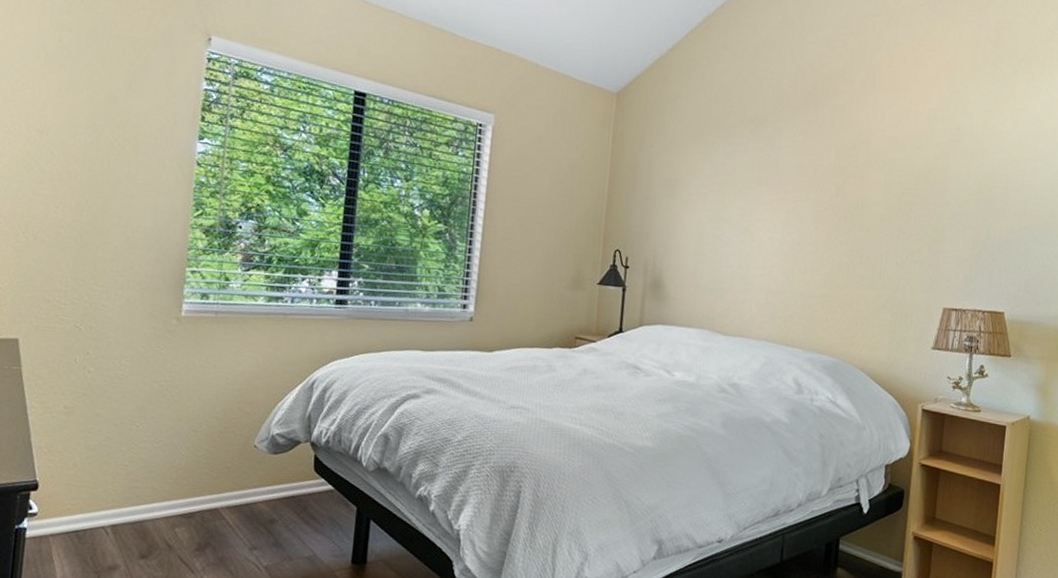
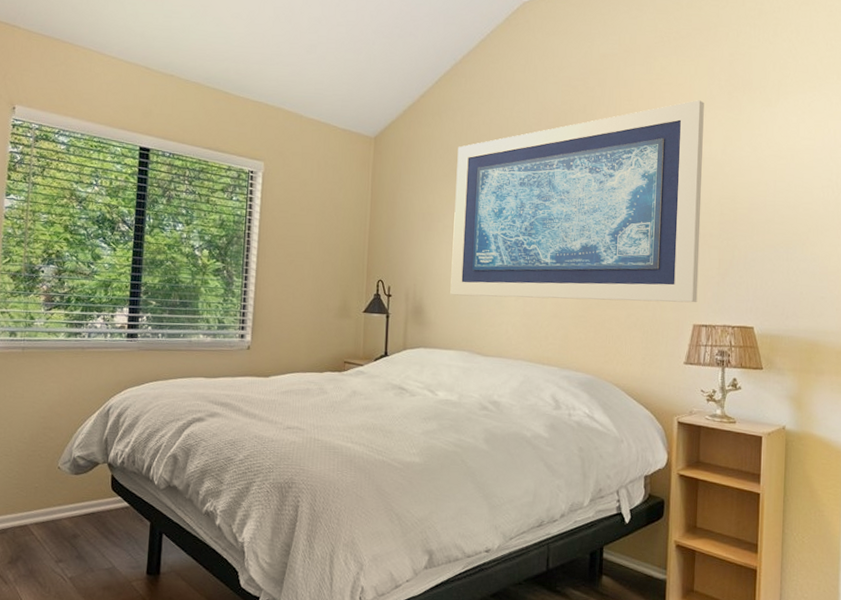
wall art: none [692,69,967,286] -> present [450,100,704,303]

